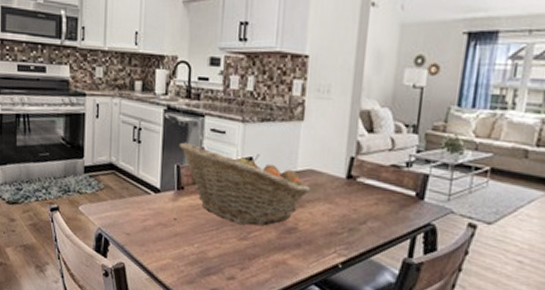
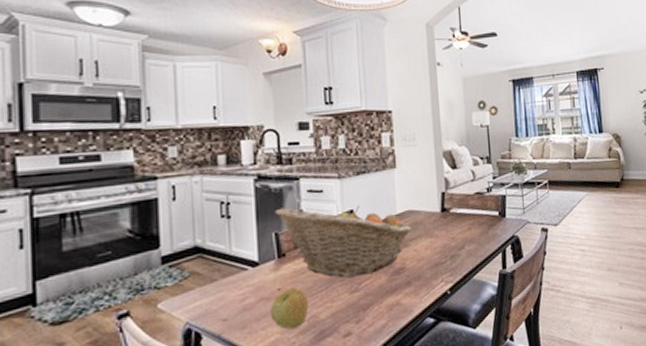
apple: none [165,219,199,258] -> present [270,287,308,329]

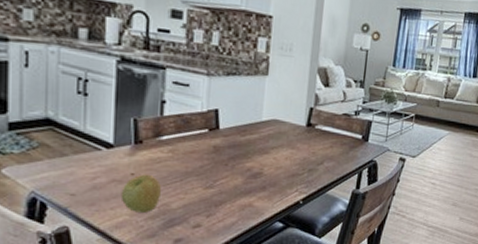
fruit basket: present [275,206,412,278] -> none [136,95,275,174]

